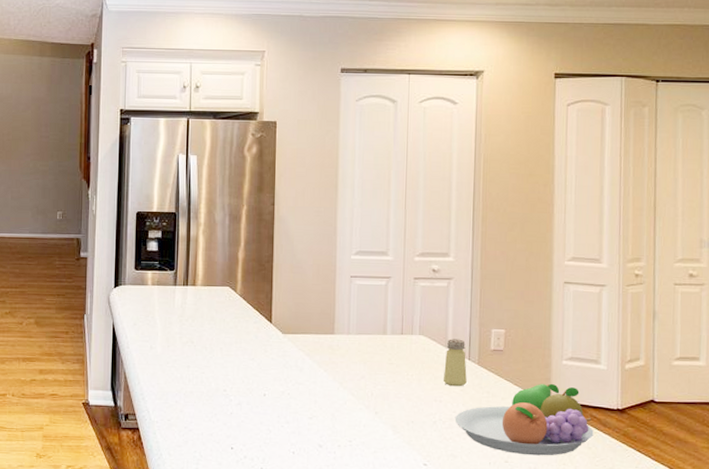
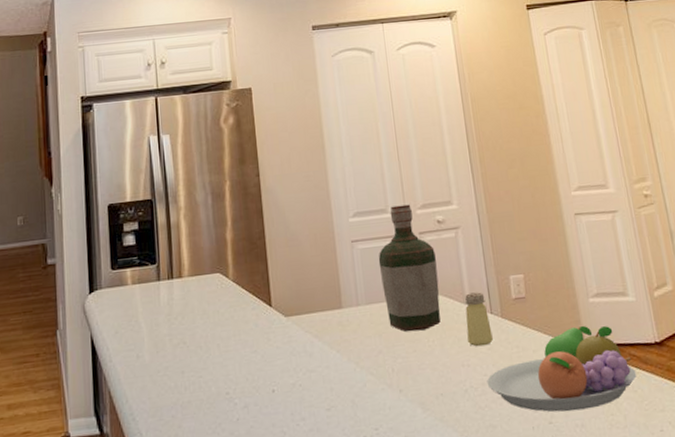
bottle: none [373,250,426,365] -> present [378,204,441,332]

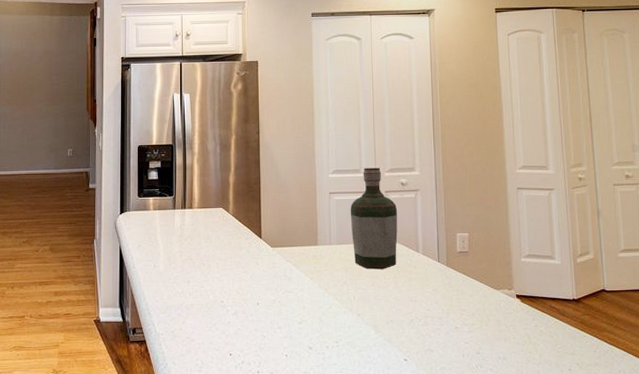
saltshaker: present [464,292,493,347] -> none [417,244,438,287]
fruit bowl: present [486,325,637,412] -> none [429,279,554,346]

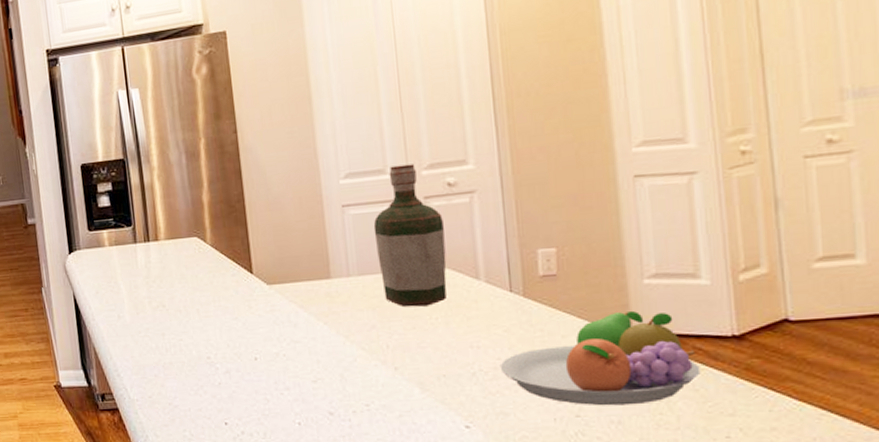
fruit bowl: none [429,279,554,346] -> present [500,310,701,406]

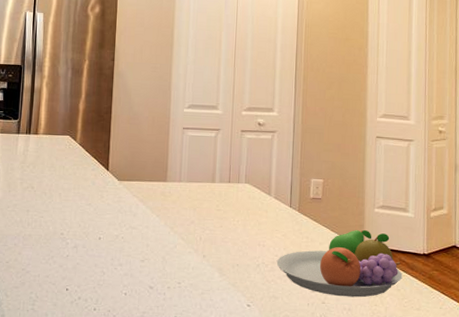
bottle: present [373,164,447,307] -> none [203,104,252,211]

